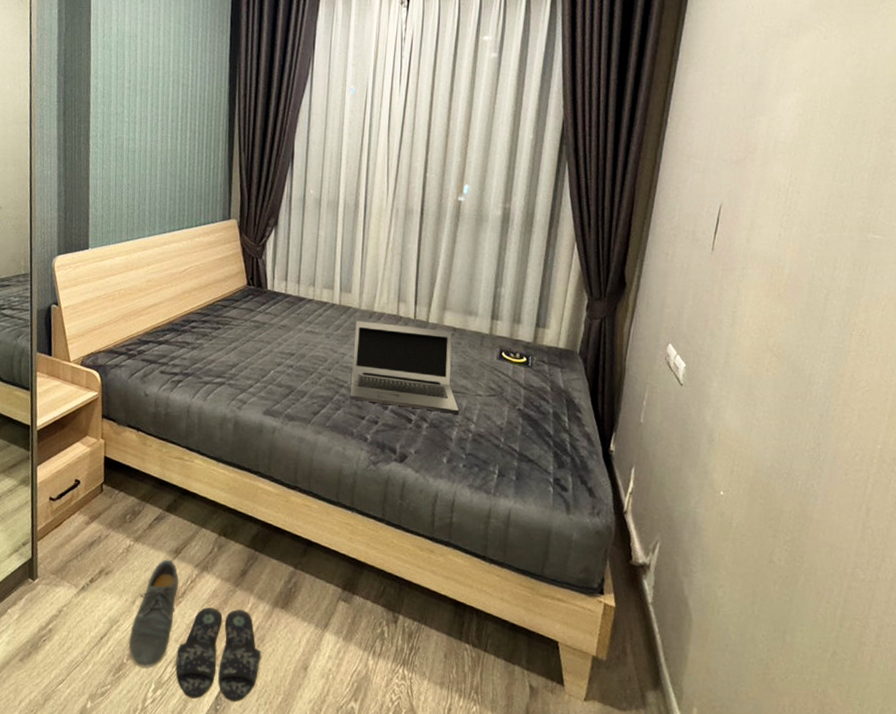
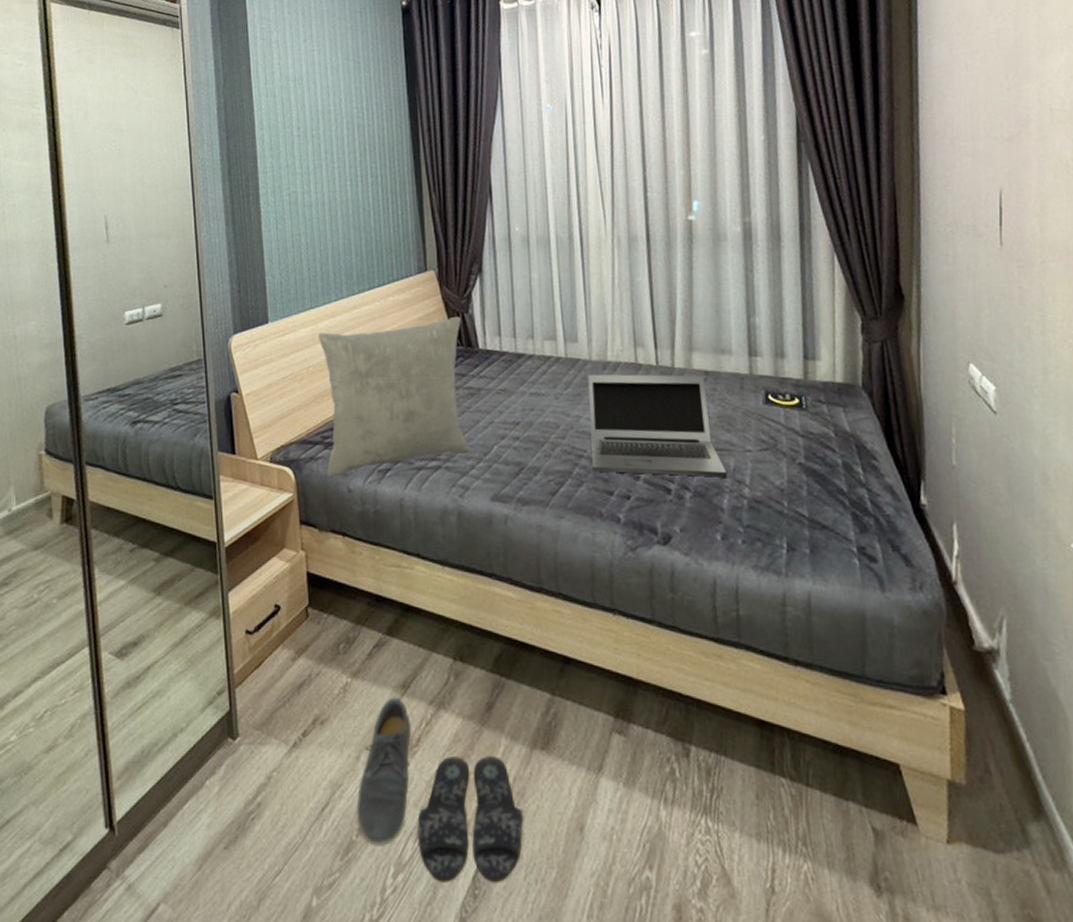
pillow: none [127,260,255,383] -> present [318,316,468,477]

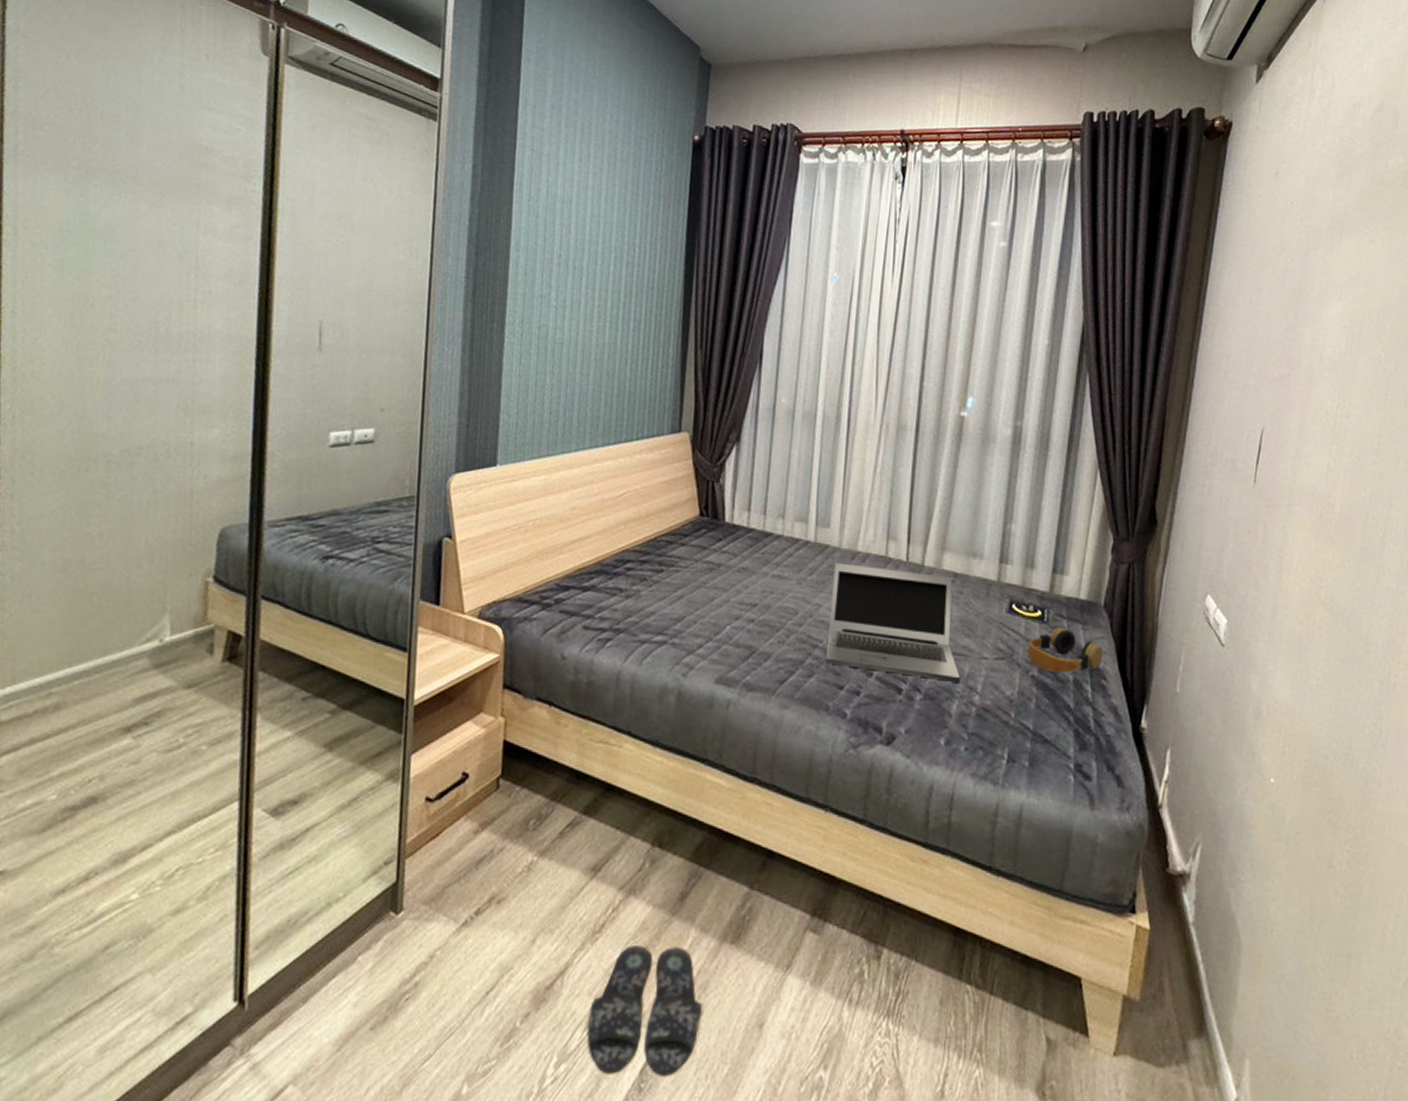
pillow: present [318,316,468,477] -> none [539,483,710,641]
shoe: present [356,697,412,846] -> none [523,880,597,1034]
headphones: none [791,412,870,459] -> present [1027,627,1103,674]

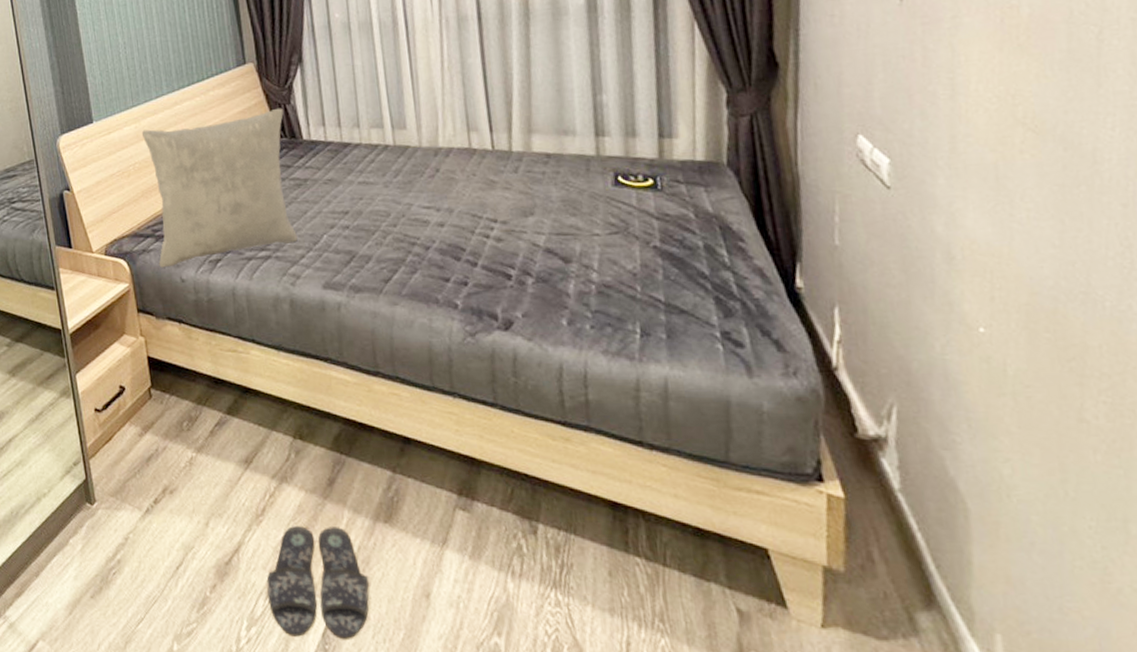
pillow: none [539,483,710,641] -> present [141,108,298,268]
laptop: present [825,562,960,682] -> none [418,158,572,263]
headphones: present [1027,627,1103,674] -> none [644,193,736,241]

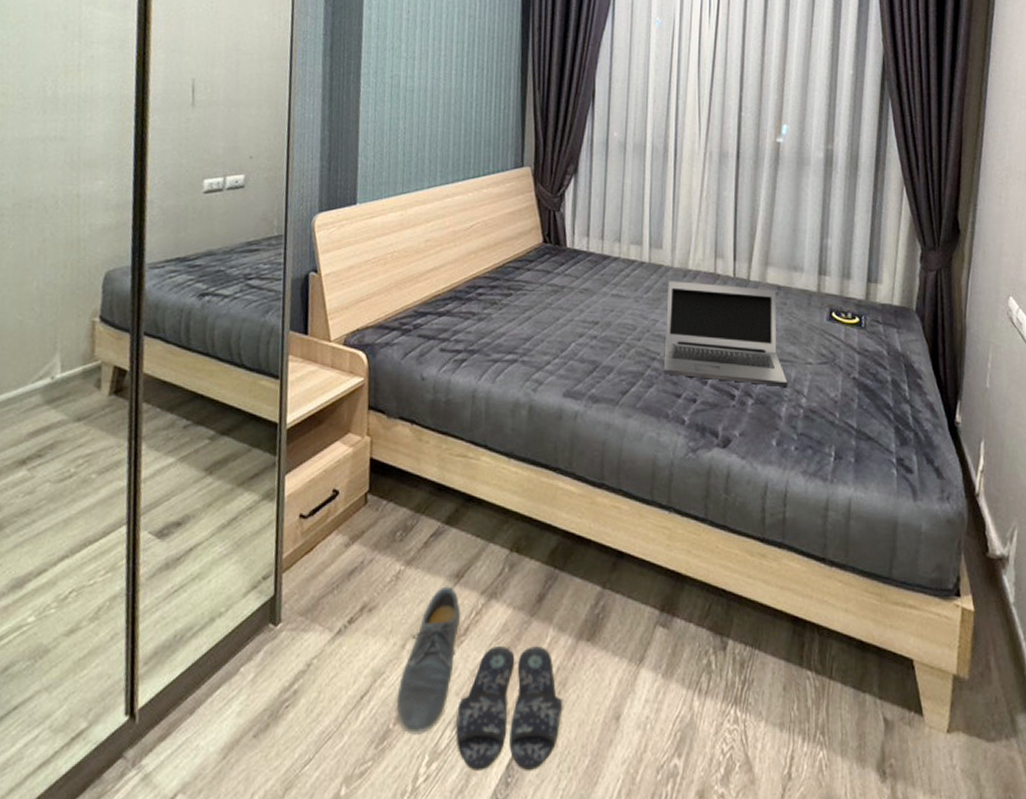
pillow: present [141,108,298,268] -> none [400,214,552,364]
shoe: none [208,471,257,602] -> present [396,586,461,735]
laptop: none [418,158,572,263] -> present [663,280,787,387]

